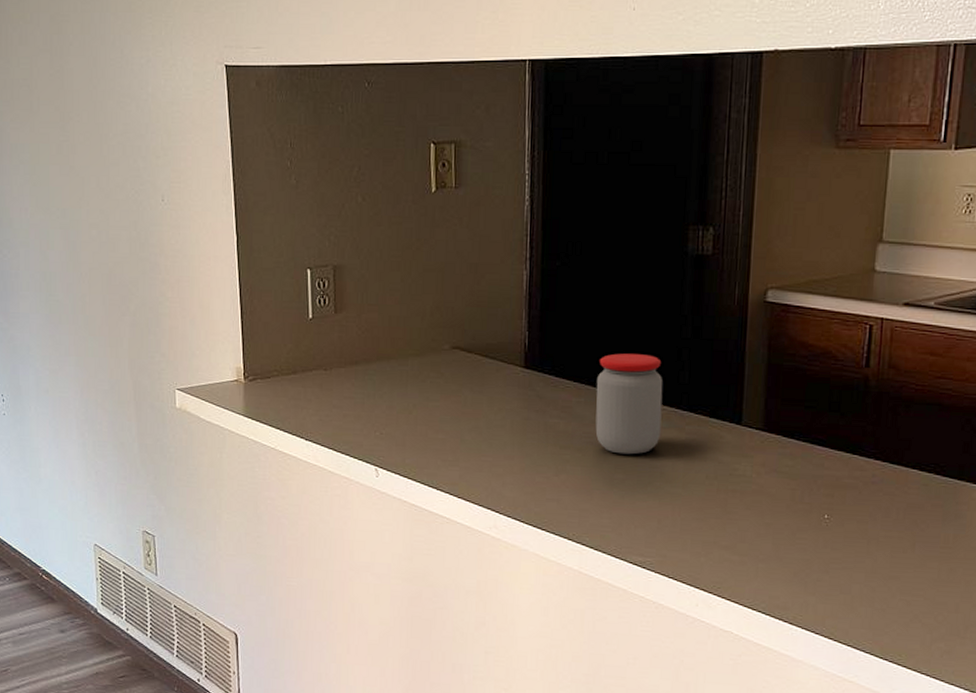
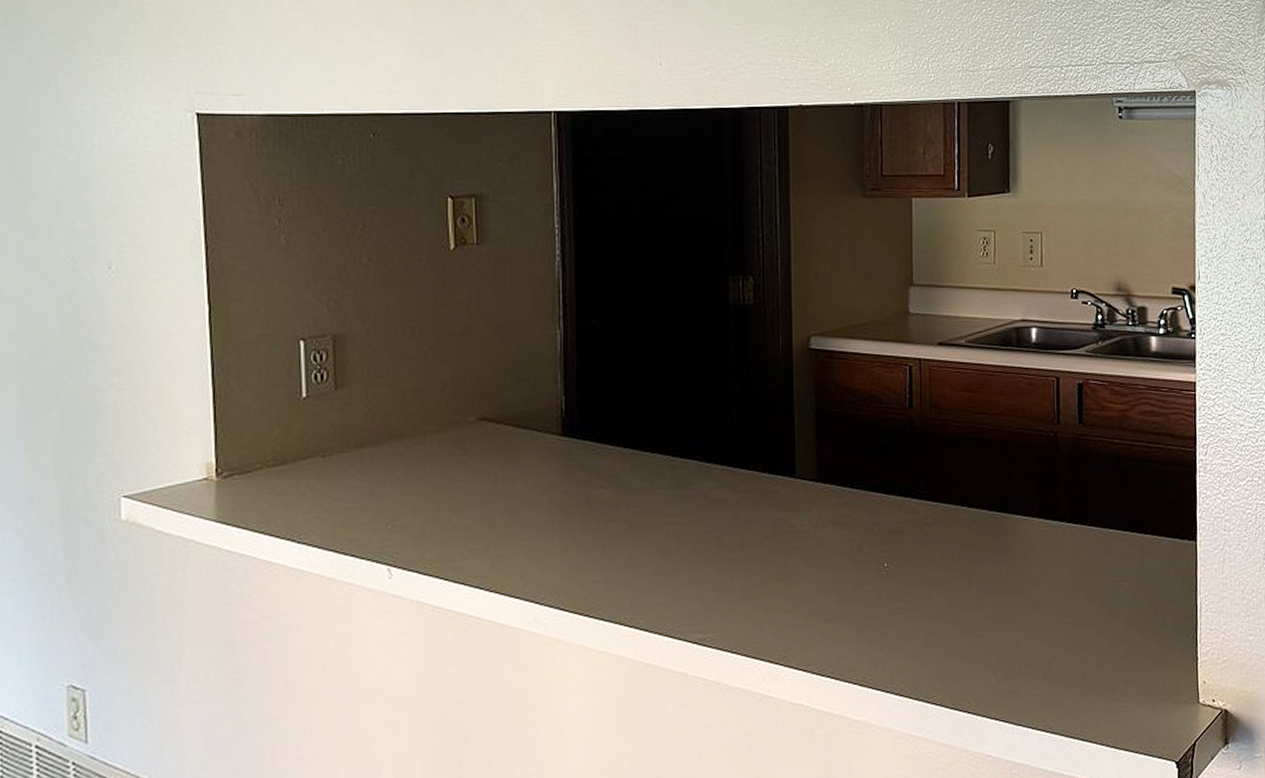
jar: present [595,353,664,455] -> none [642,411,713,522]

